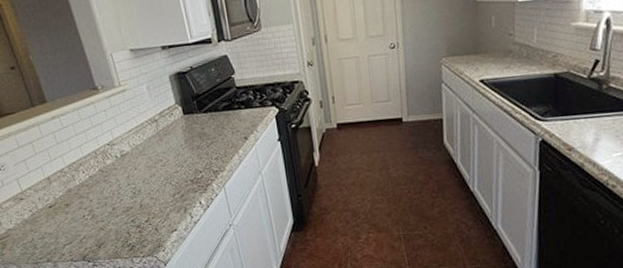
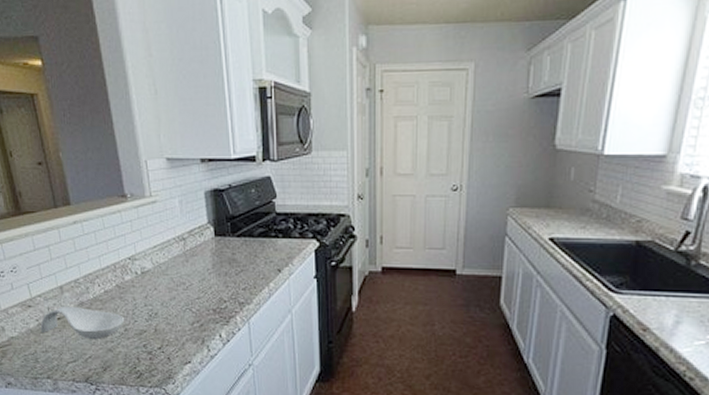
spoon rest: none [34,193,112,222] -> present [40,305,125,340]

